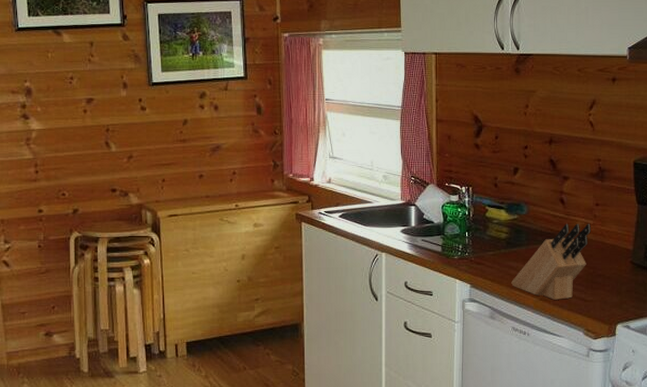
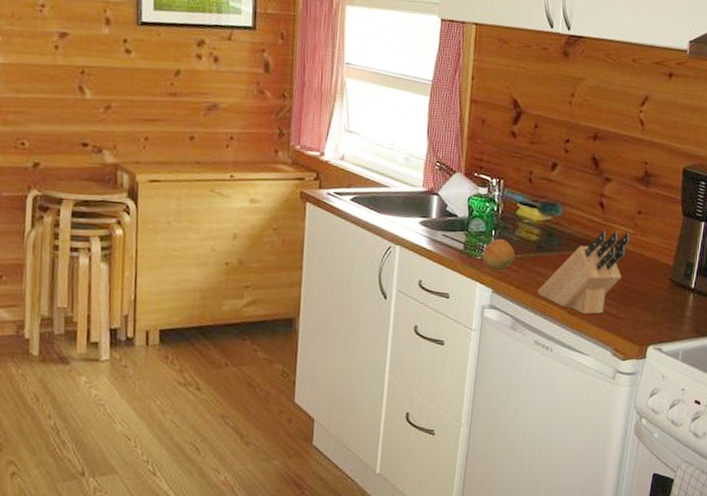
fruit: none [459,239,488,268] -> present [482,239,515,271]

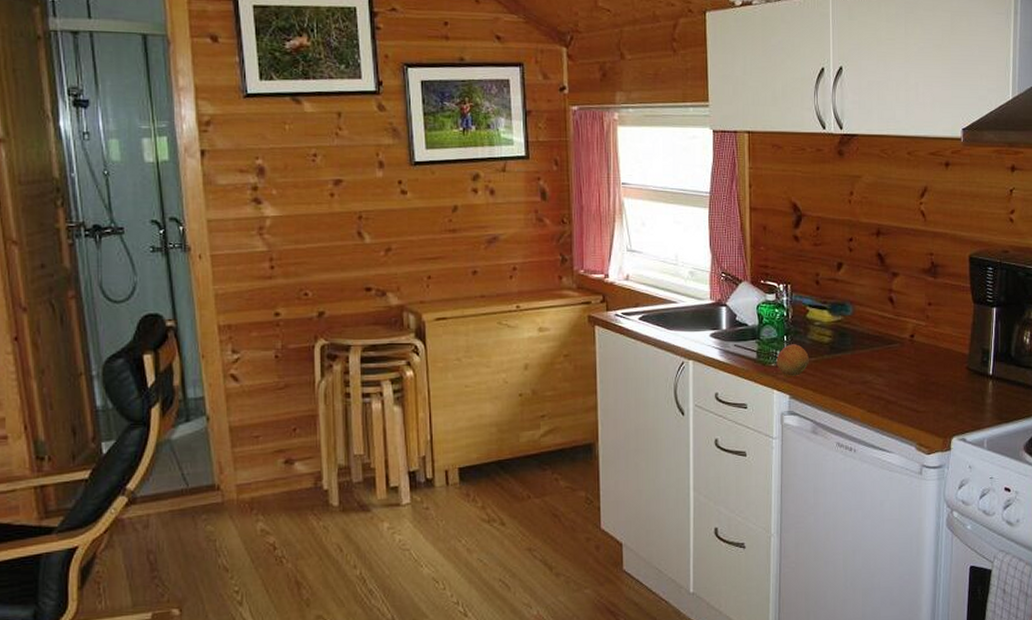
knife block: present [538,231,631,314] -> none [835,324,924,411]

